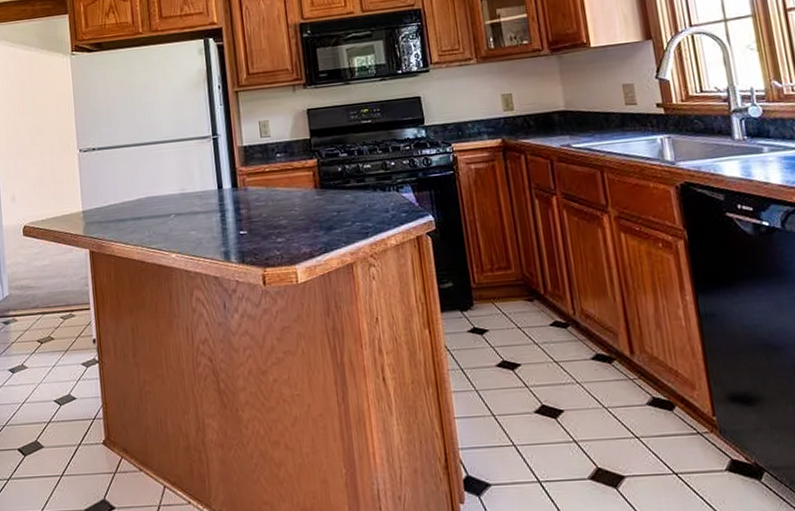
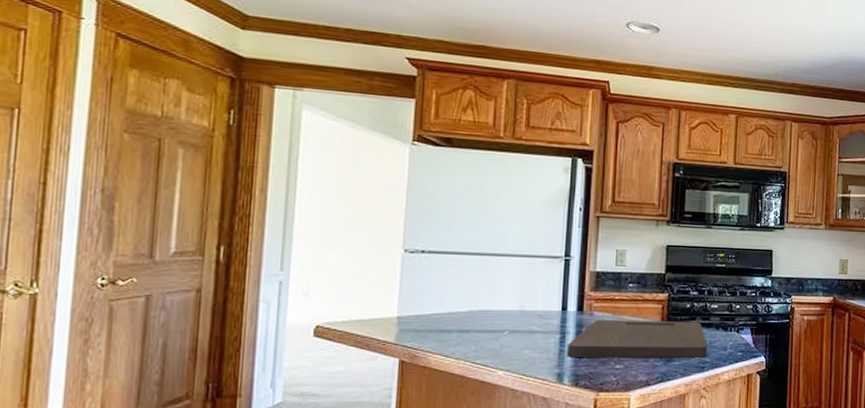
cutting board: none [228,185,368,235] -> present [566,319,707,359]

